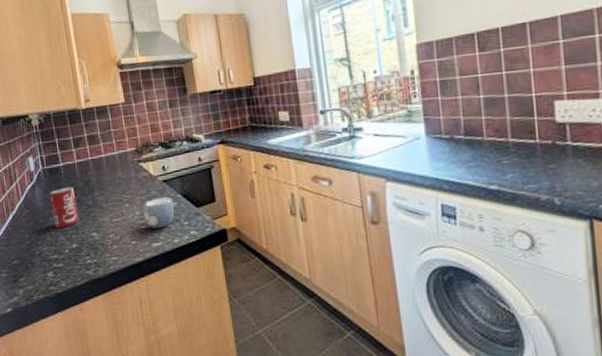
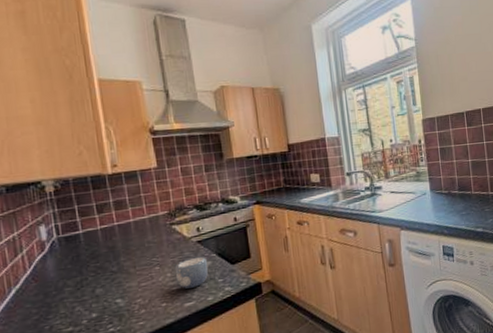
beverage can: present [49,186,79,228] -> none [65,253,101,299]

